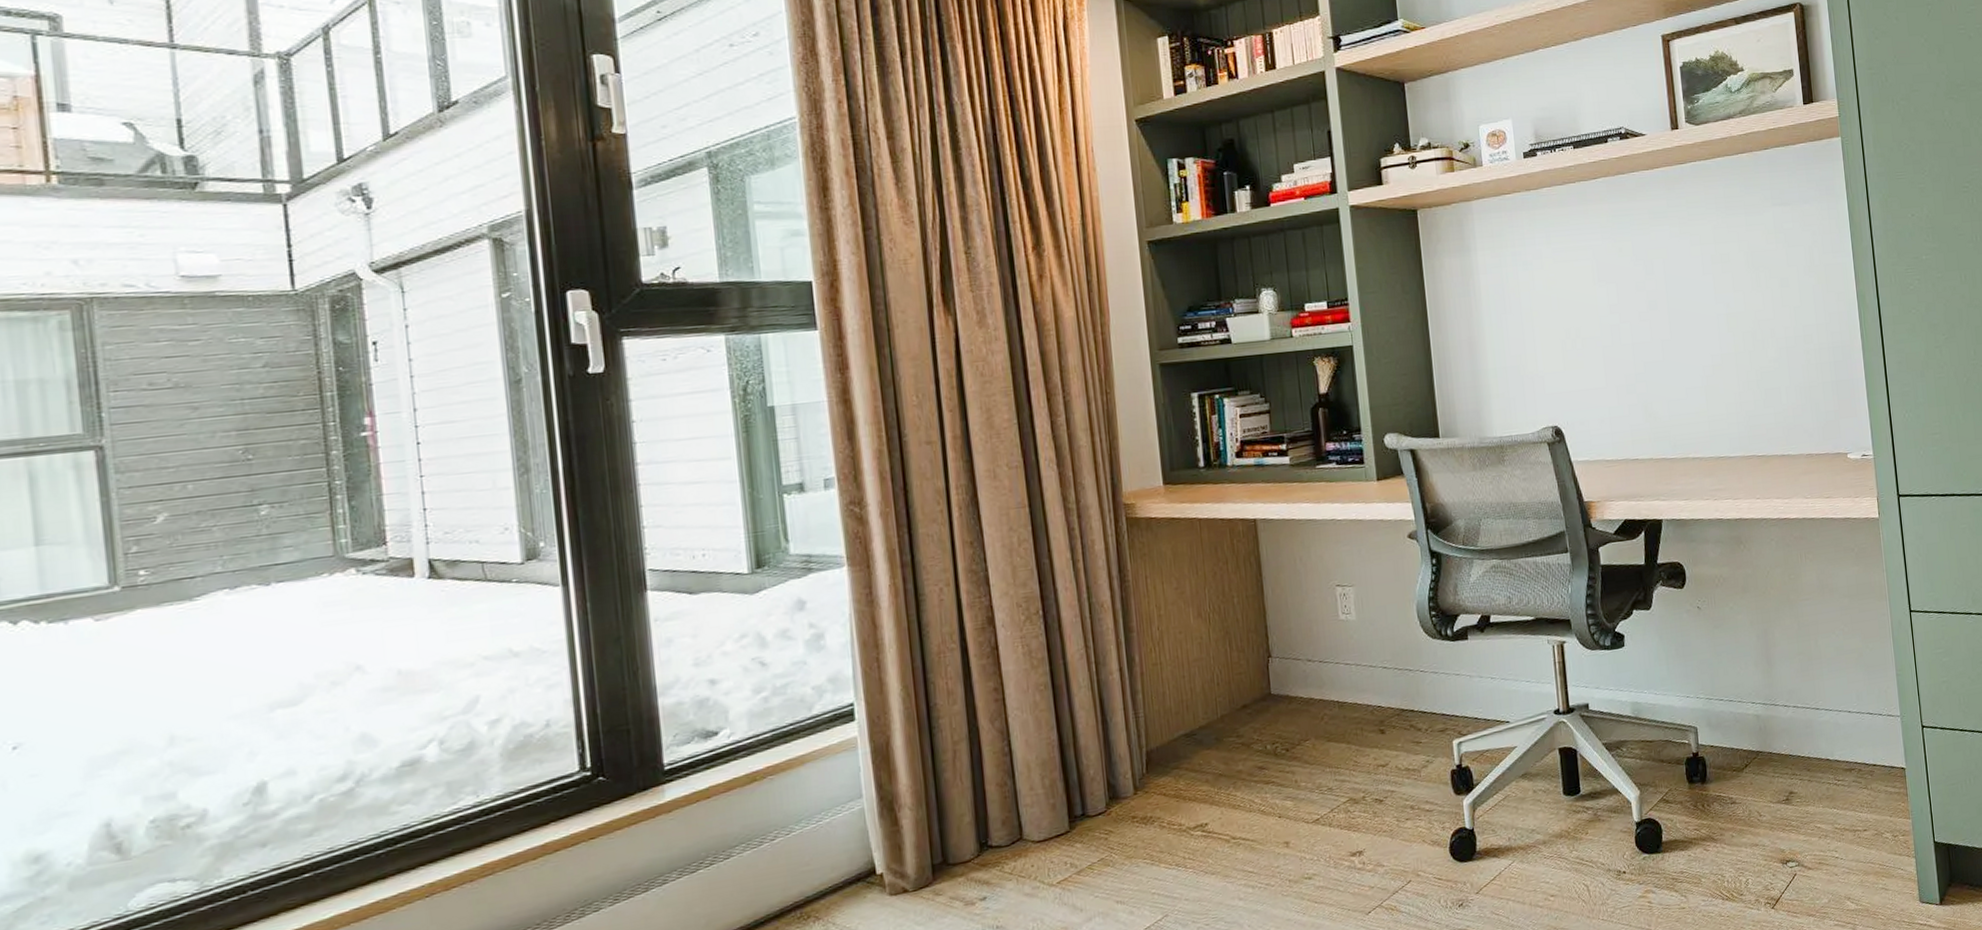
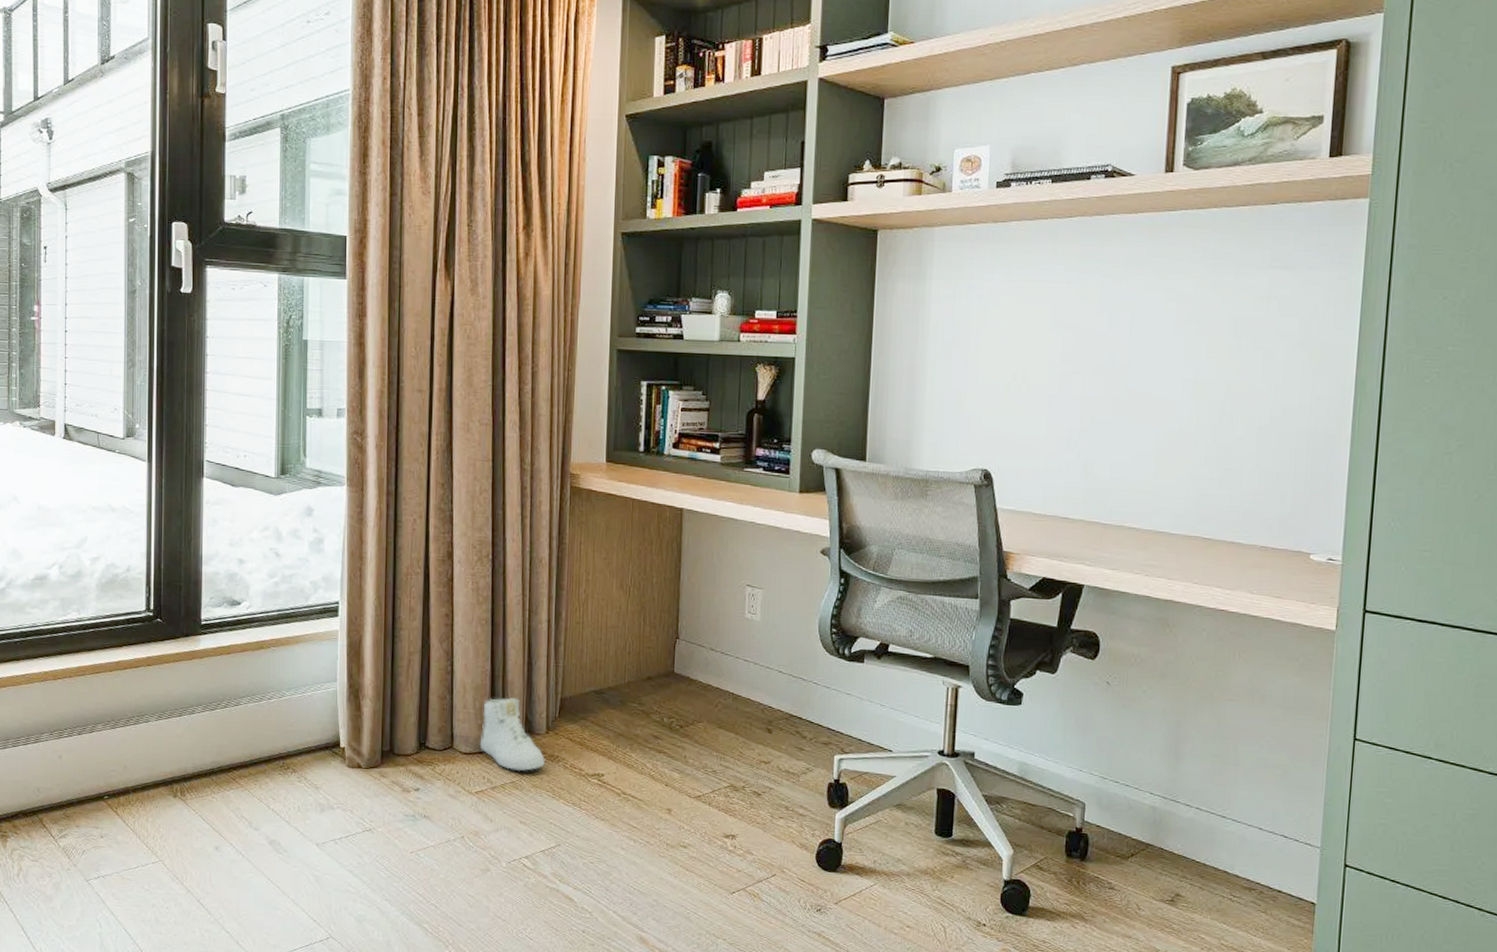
sneaker: none [1054,763,1138,847] -> present [479,698,546,771]

